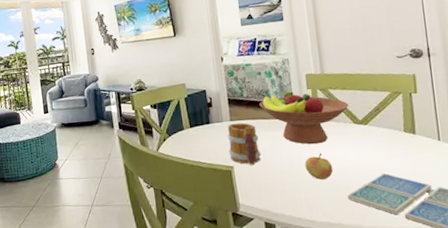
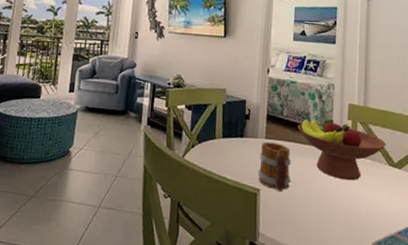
apple: present [305,152,334,180] -> none [334,190,362,221]

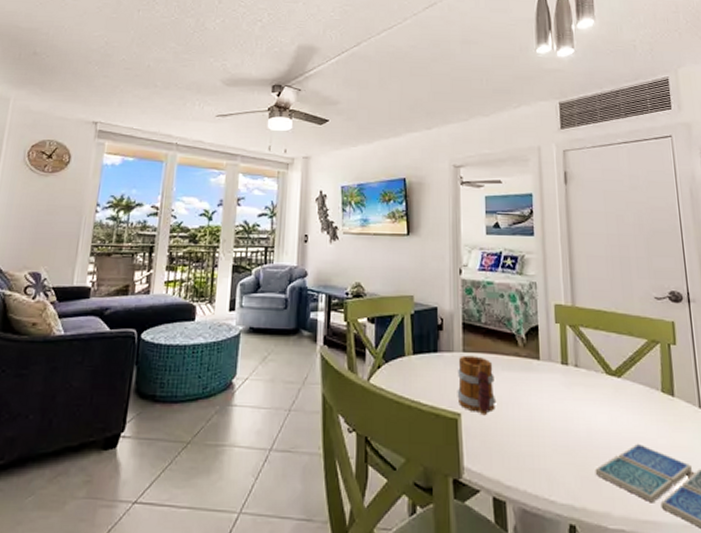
fruit bowl: present [298,119,386,181] -> none [499,324,601,396]

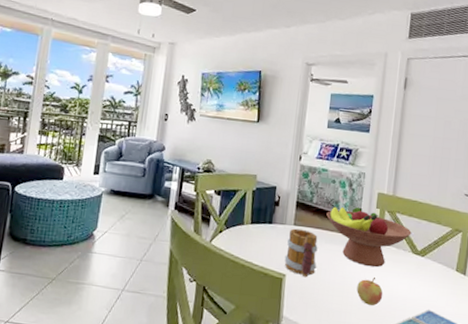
fruit bowl: none [499,324,601,396] -> present [326,206,412,268]
apple: none [547,407,580,444] -> present [356,276,383,306]

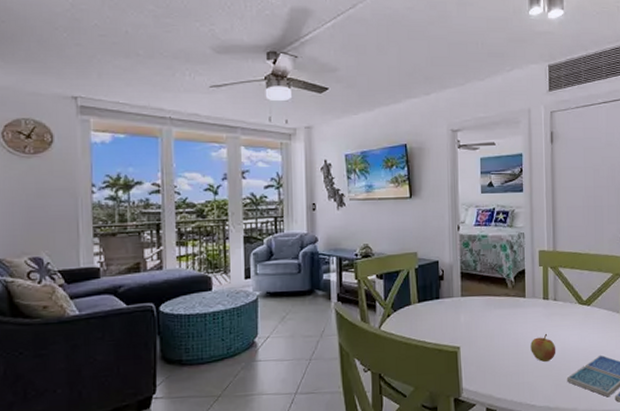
mug: present [284,228,318,278] -> none [456,299,490,347]
fruit bowl: present [326,206,412,268] -> none [492,268,575,325]

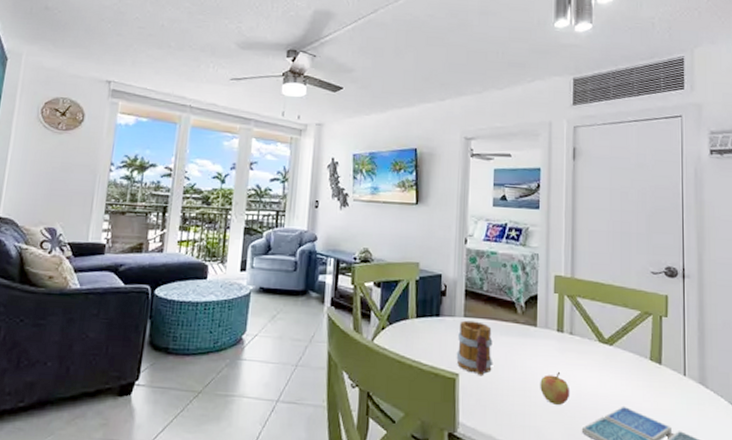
mug: none [456,299,490,347] -> present [456,320,493,377]

